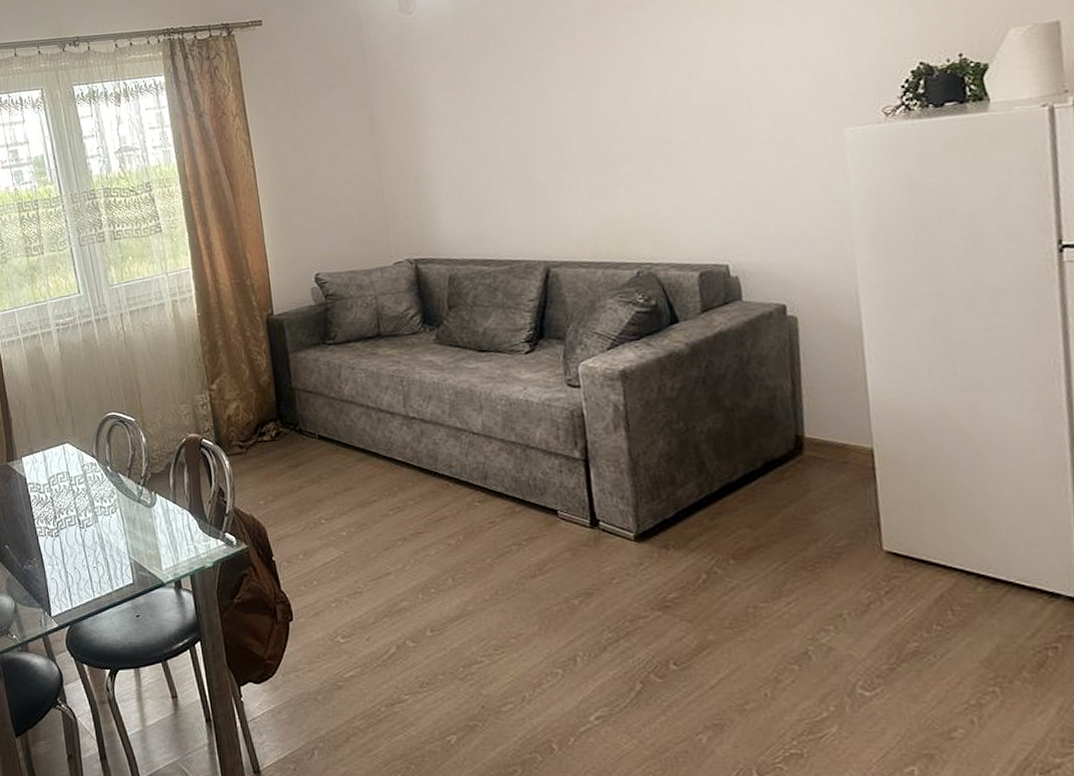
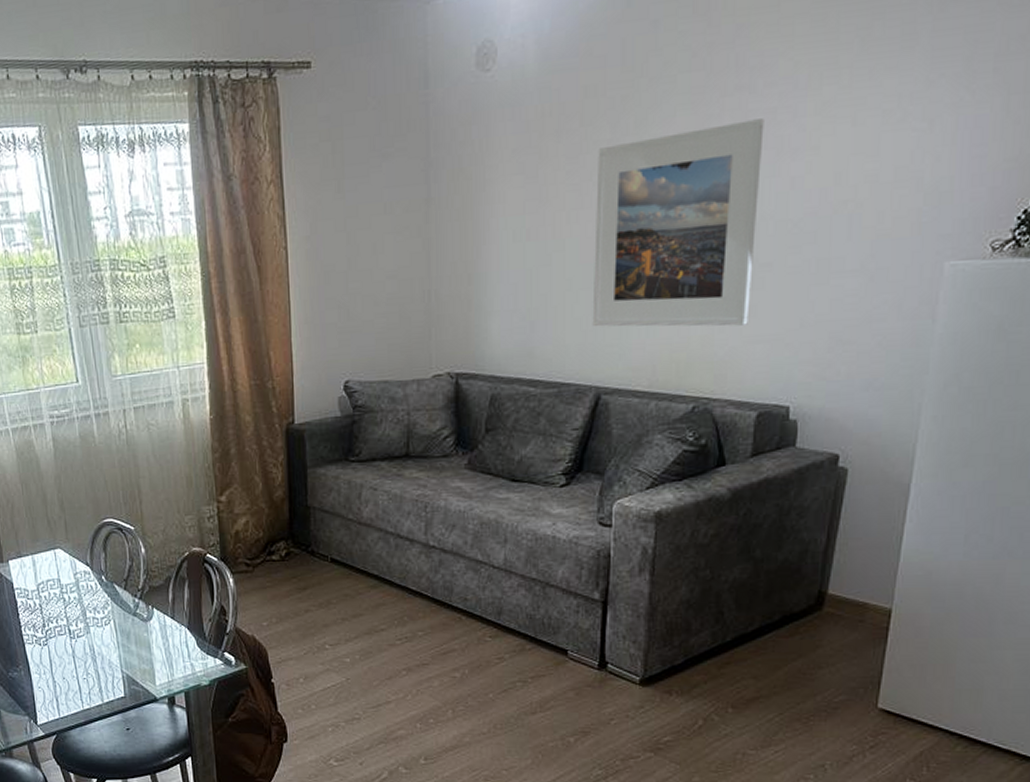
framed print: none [513,28,674,210] -> present [592,118,764,327]

